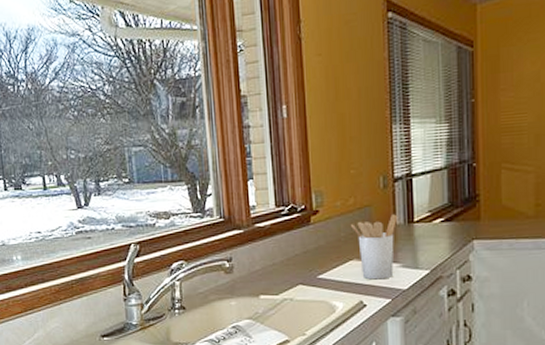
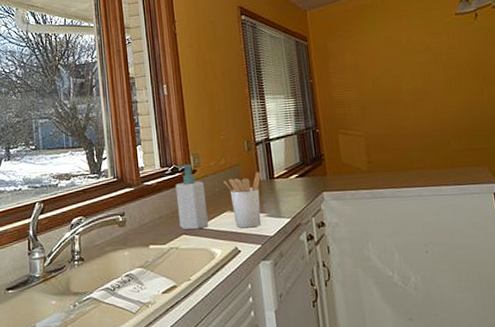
soap bottle: none [292,203,330,280] -> present [175,164,208,231]

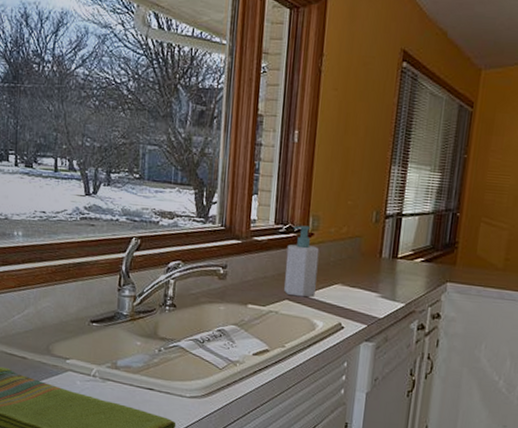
utensil holder: present [224,172,262,229] -> none [341,248,384,306]

